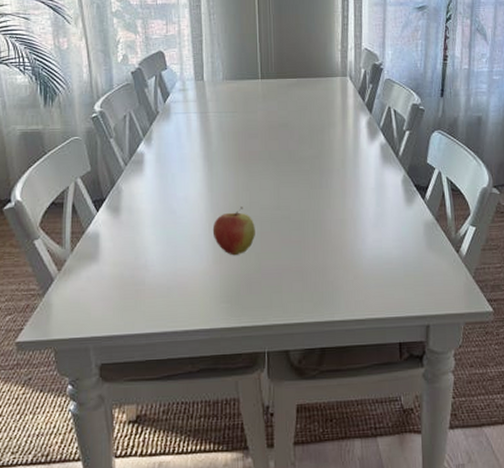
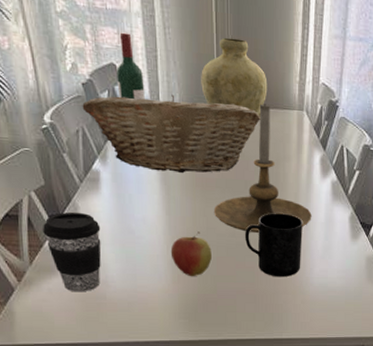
coffee cup: none [86,195,142,279] -> present [43,212,101,292]
fruit basket: none [131,74,303,148] -> present [82,94,260,173]
wine bottle: none [163,23,190,83] -> present [115,32,145,100]
vase: none [244,16,310,87] -> present [201,37,268,117]
candle holder: none [257,74,361,204] -> present [213,104,312,233]
mug: none [290,181,352,251] -> present [245,213,303,278]

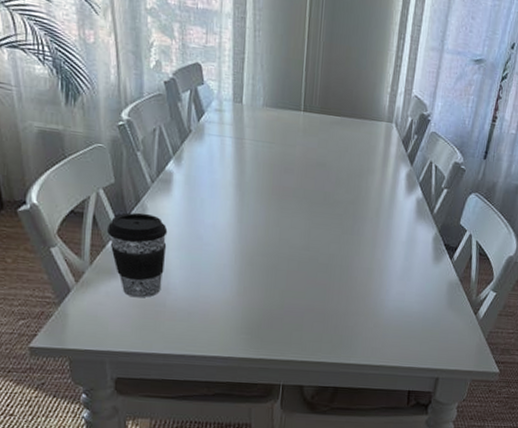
fruit basket: present [82,94,260,173] -> none [162,96,346,181]
wine bottle: present [115,32,145,100] -> none [200,32,229,102]
apple: present [170,231,212,277] -> none [238,242,282,290]
vase: present [201,37,268,117] -> none [287,43,357,127]
candle holder: present [213,104,312,233] -> none [288,113,393,248]
mug: present [245,213,303,278] -> none [319,228,382,298]

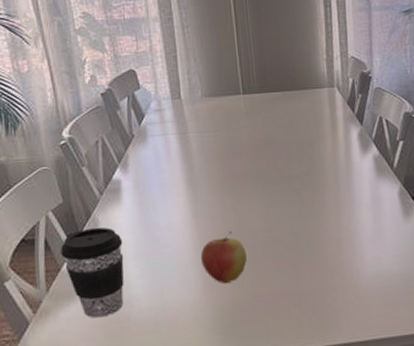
apple: none [238,242,282,290] -> present [200,231,247,284]

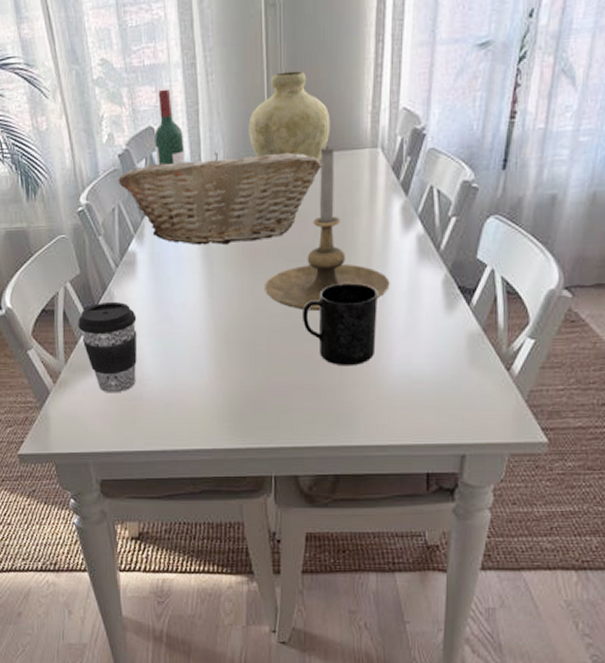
fruit basket: none [101,91,289,172] -> present [118,152,322,245]
wine bottle: none [135,38,166,103] -> present [153,88,185,166]
apple: present [200,231,247,284] -> none [213,314,262,371]
vase: none [223,26,294,101] -> present [249,70,331,164]
candle holder: none [245,86,356,225] -> present [264,146,390,311]
mug: none [282,198,349,272] -> present [303,283,377,367]

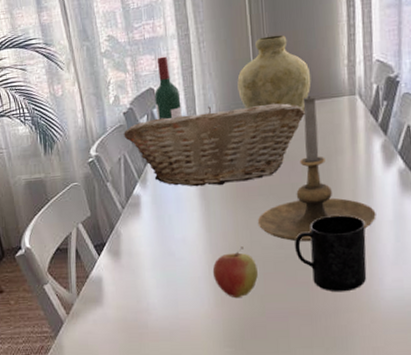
coffee cup: present [78,301,137,393] -> none [89,239,143,323]
apple: none [213,314,262,371] -> present [212,247,258,299]

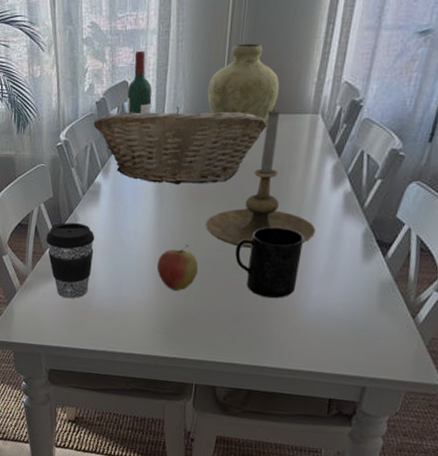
coffee cup: none [89,239,143,323] -> present [46,222,95,299]

